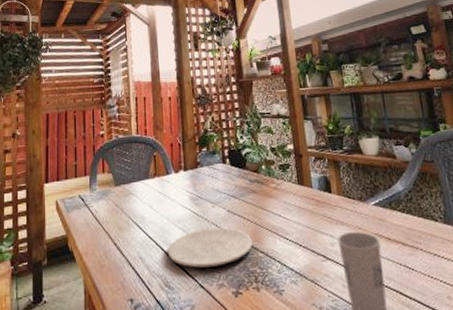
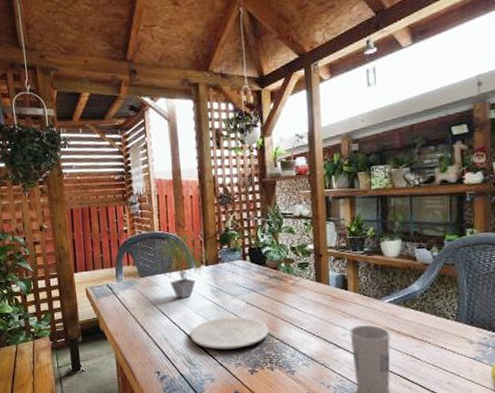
potted plant: none [132,131,187,209] -> present [155,229,208,299]

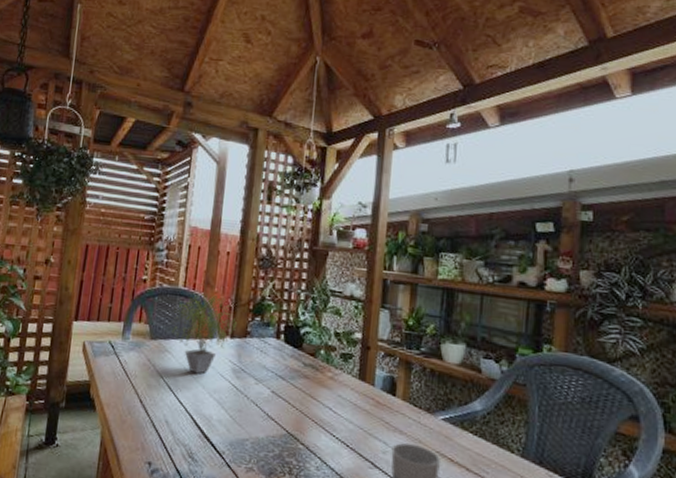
plate: present [190,317,269,350] -> none [197,405,294,449]

